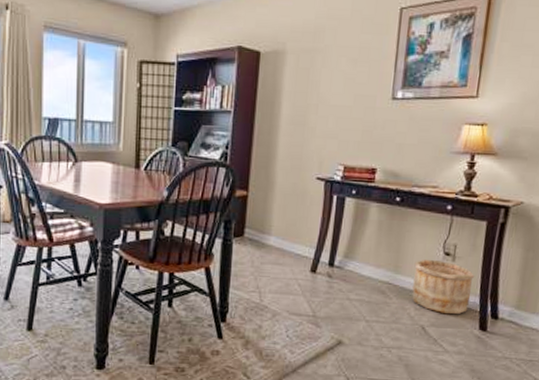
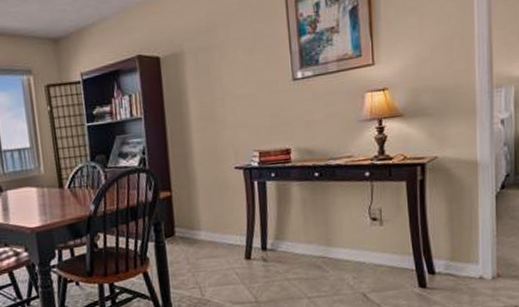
wooden bucket: present [412,260,475,315] -> none [344,226,405,278]

